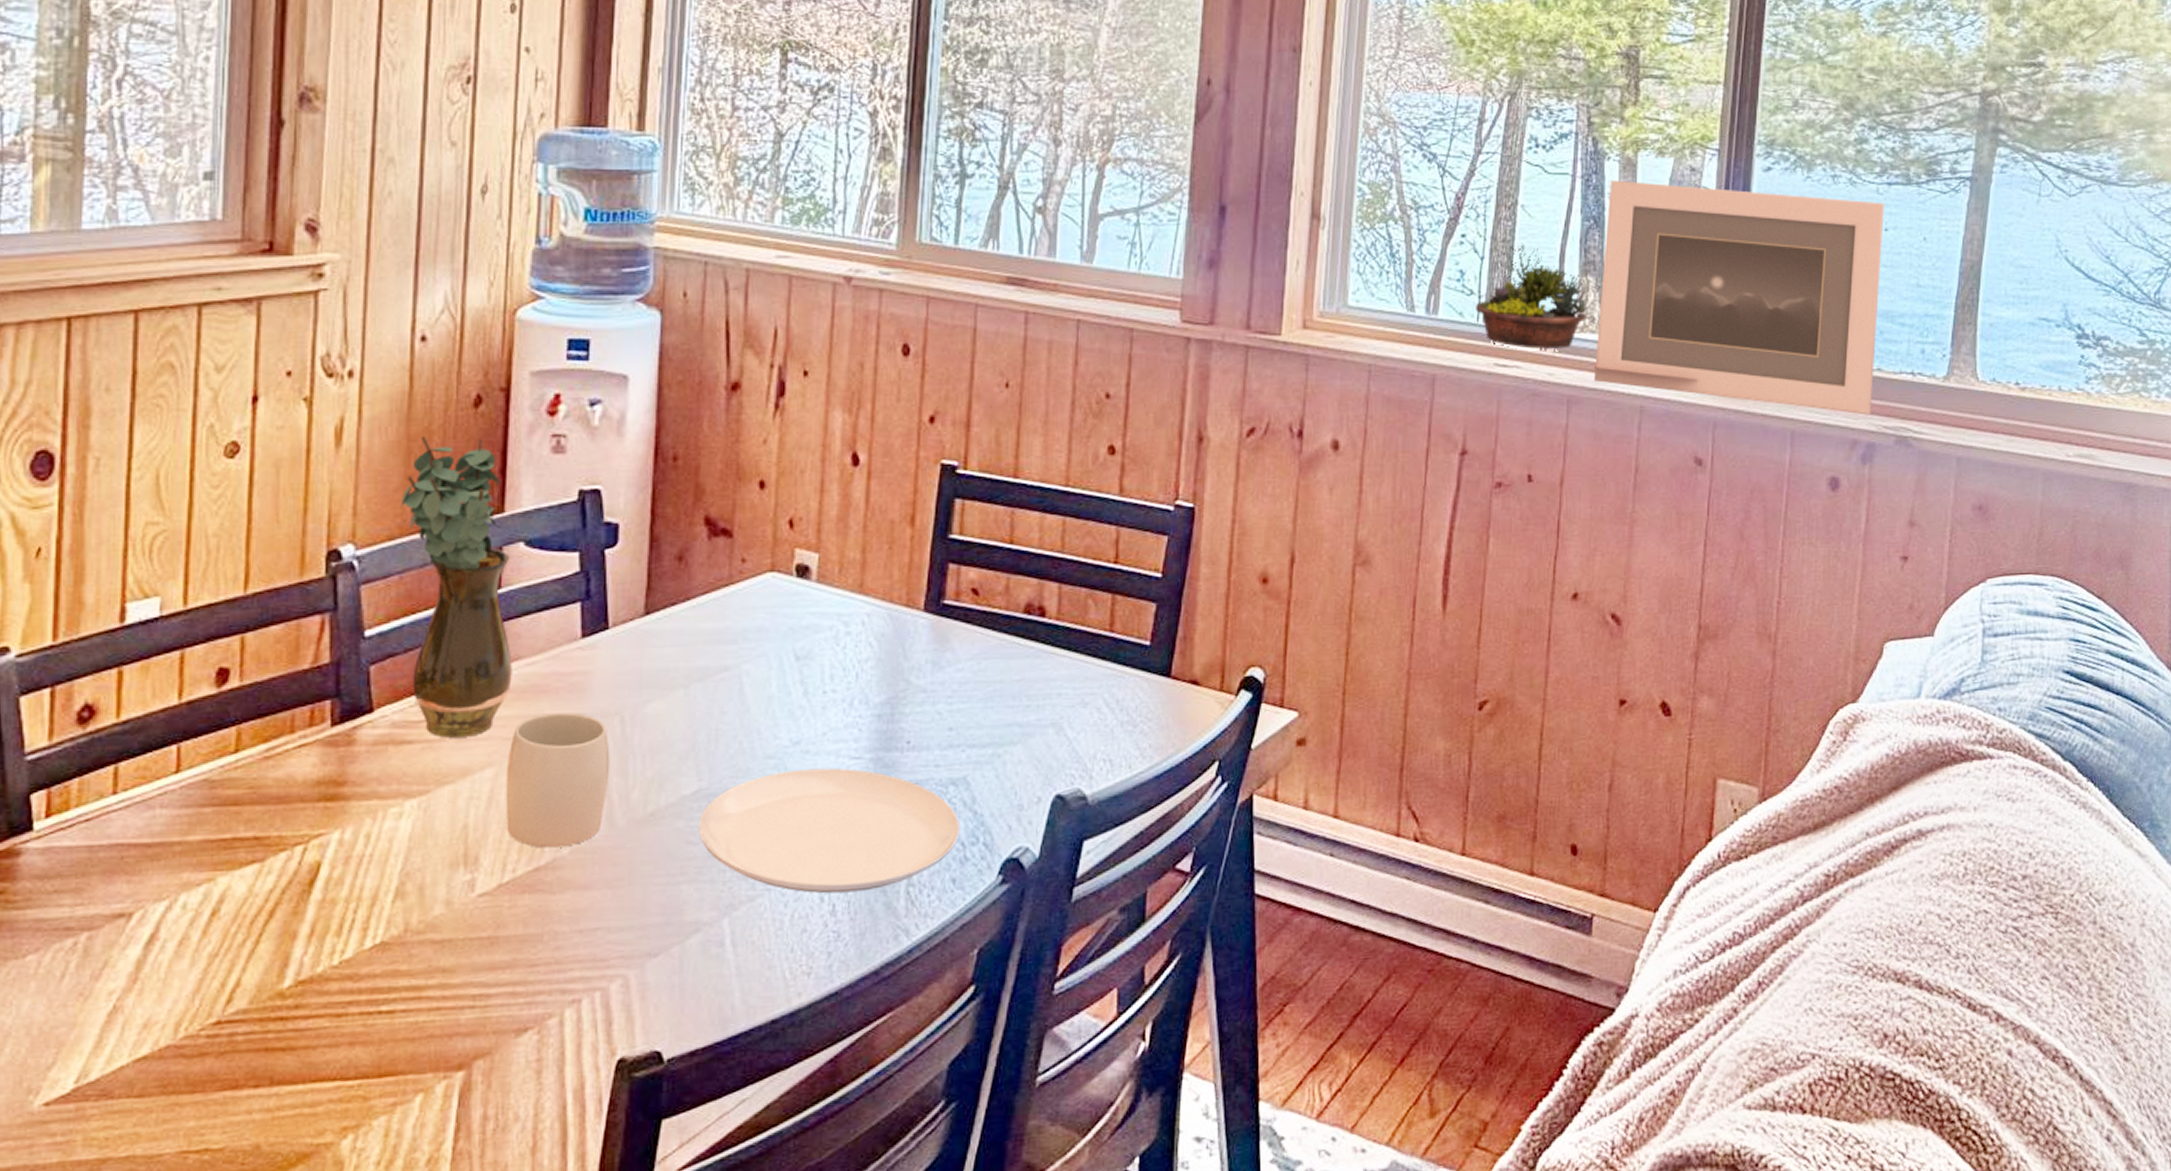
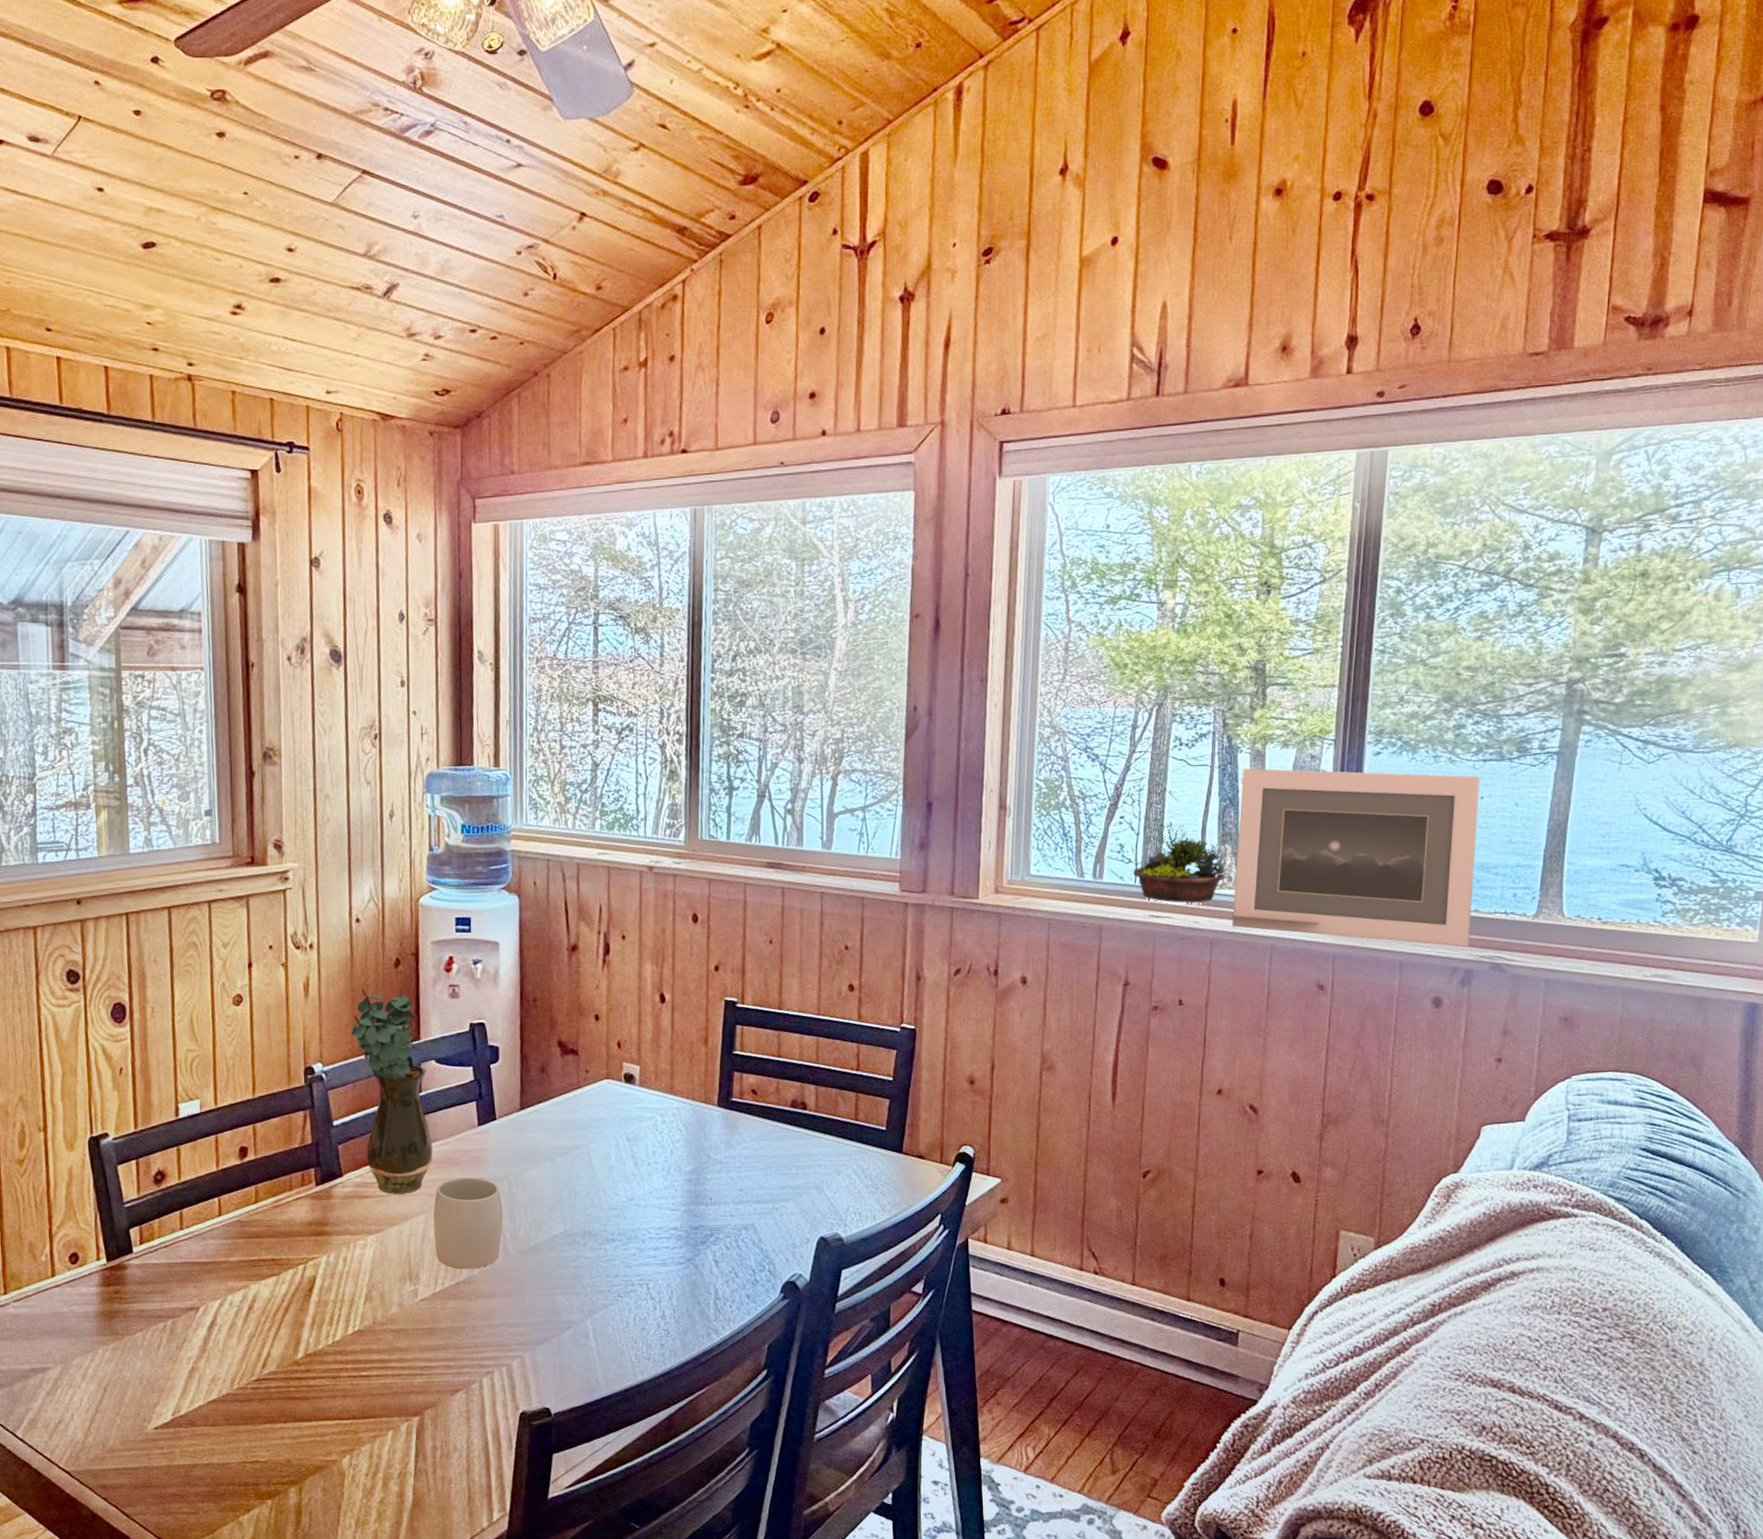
plate: present [699,768,960,894] -> none [566,1216,751,1304]

